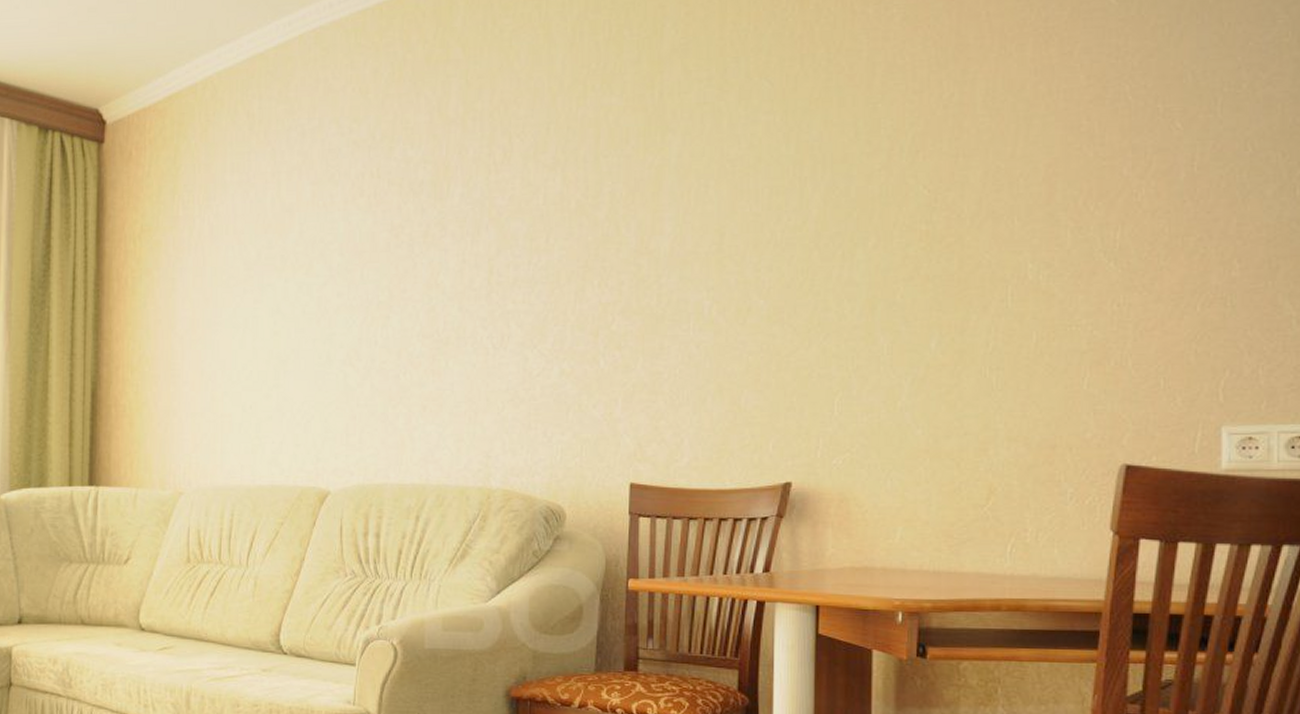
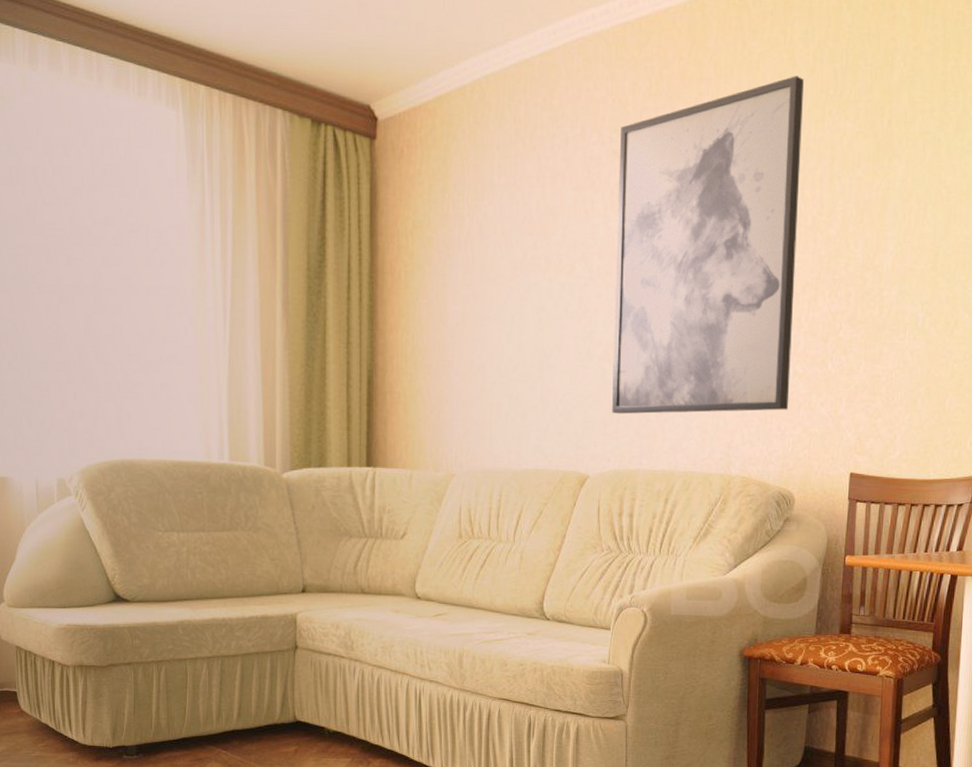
wall art: none [355,51,562,423] -> present [612,76,804,414]

